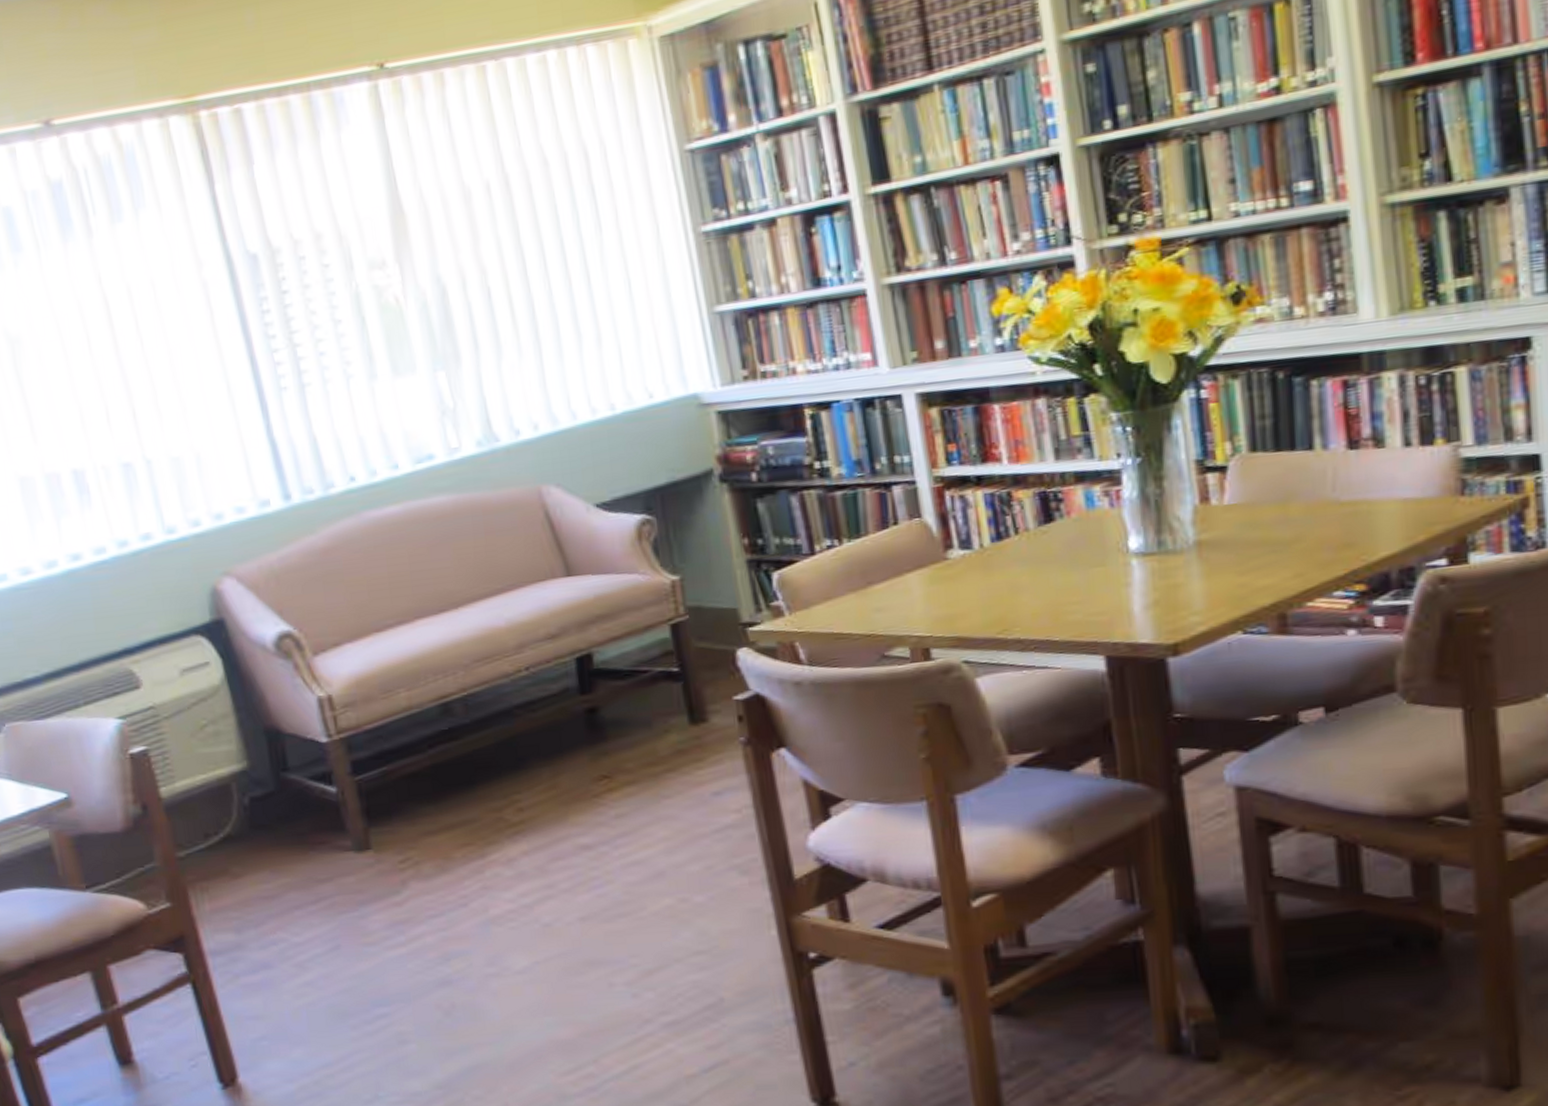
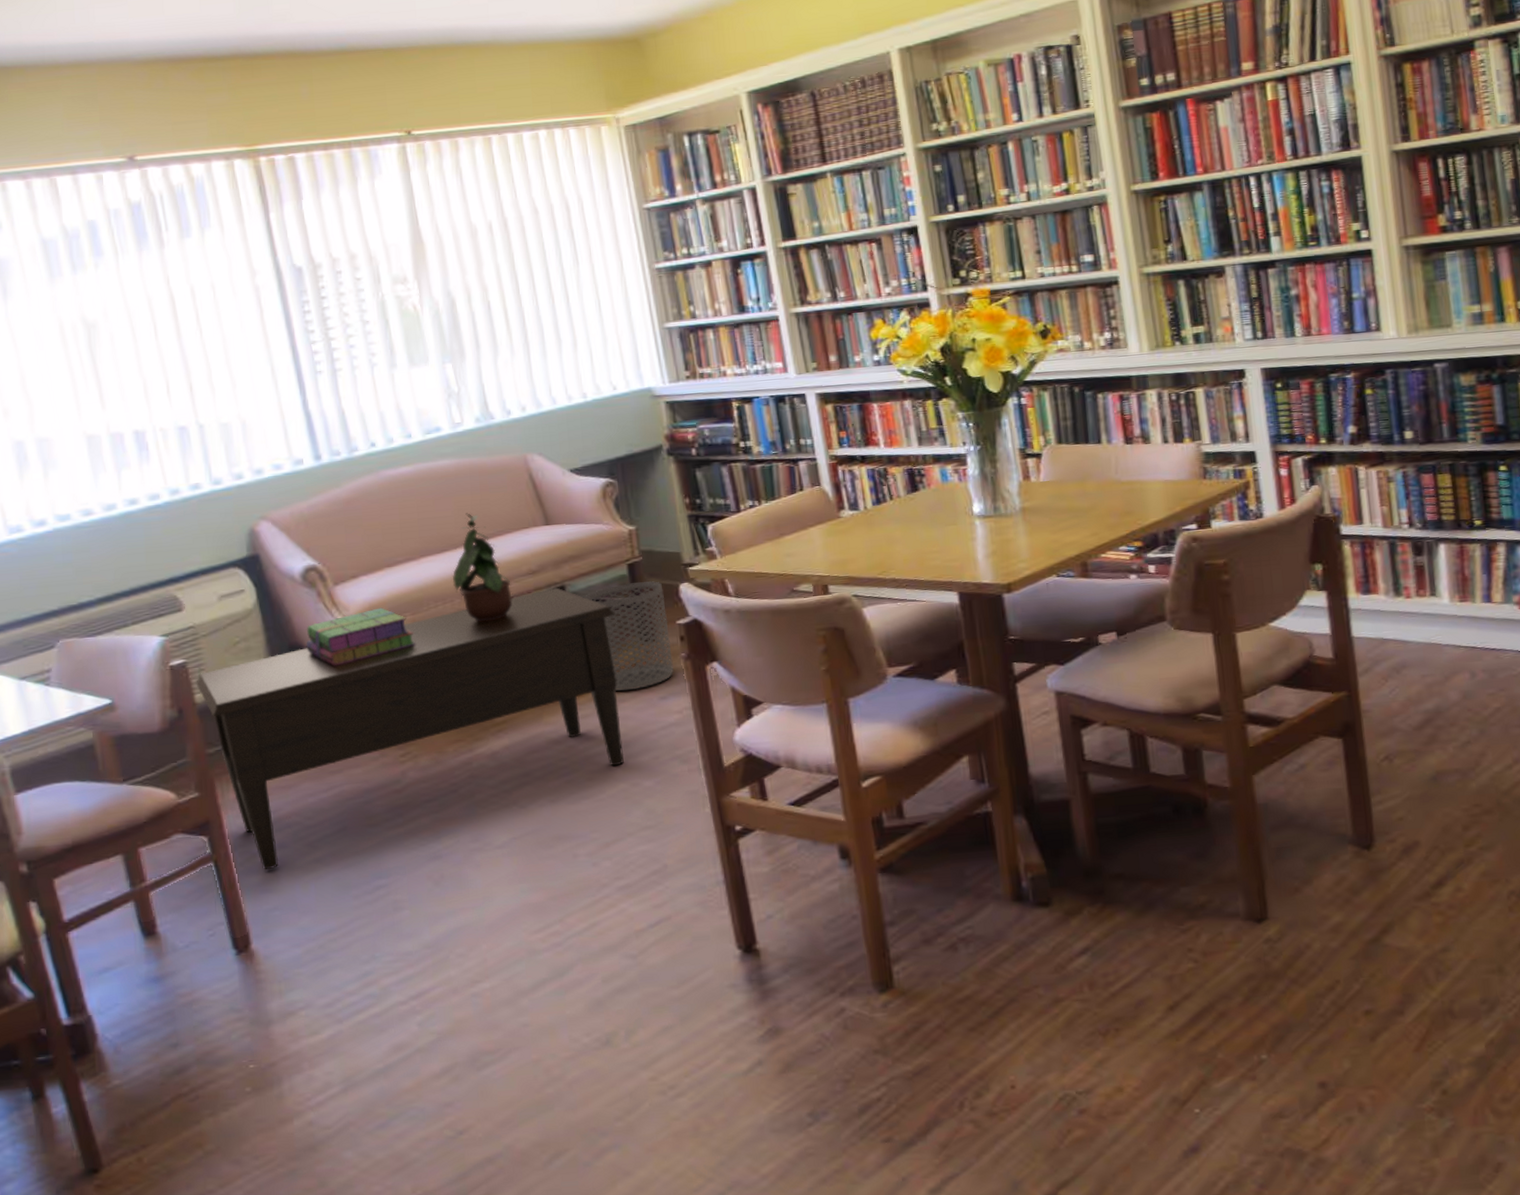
coffee table: none [160,655,669,994] -> present [196,587,624,870]
stack of books: none [283,682,413,754] -> present [306,607,416,666]
potted plant: none [454,563,527,699] -> present [453,513,512,622]
waste bin: none [616,646,730,785] -> present [584,581,674,691]

